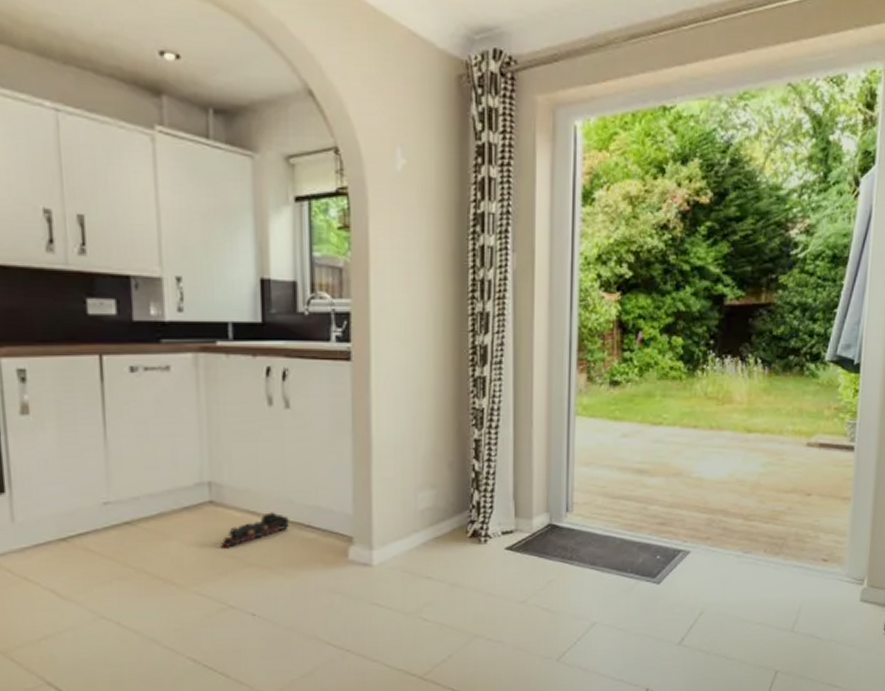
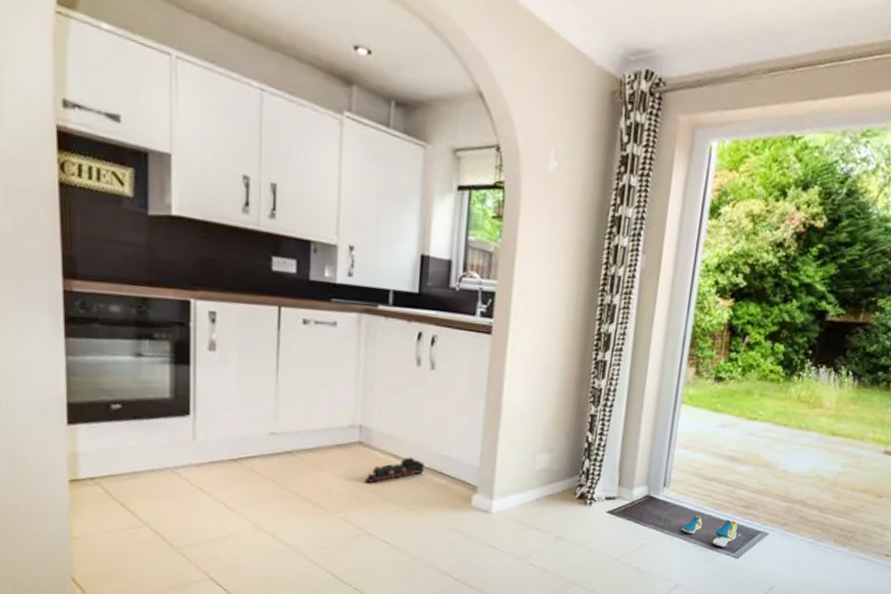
shoe: none [592,541,656,573] -> present [681,516,738,547]

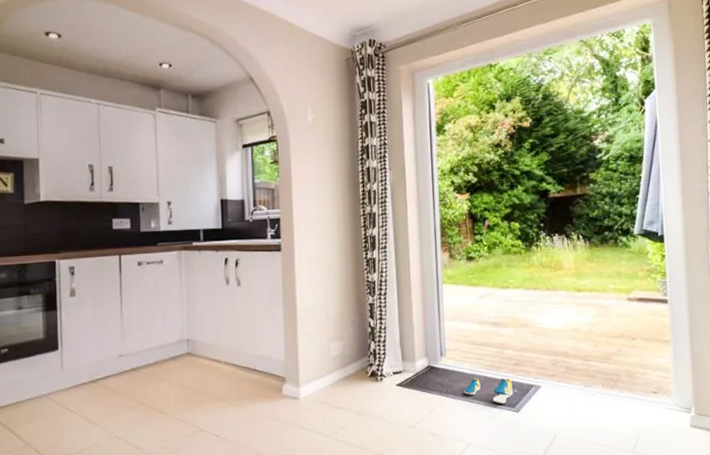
toy train: present [365,457,424,484] -> none [195,360,241,387]

